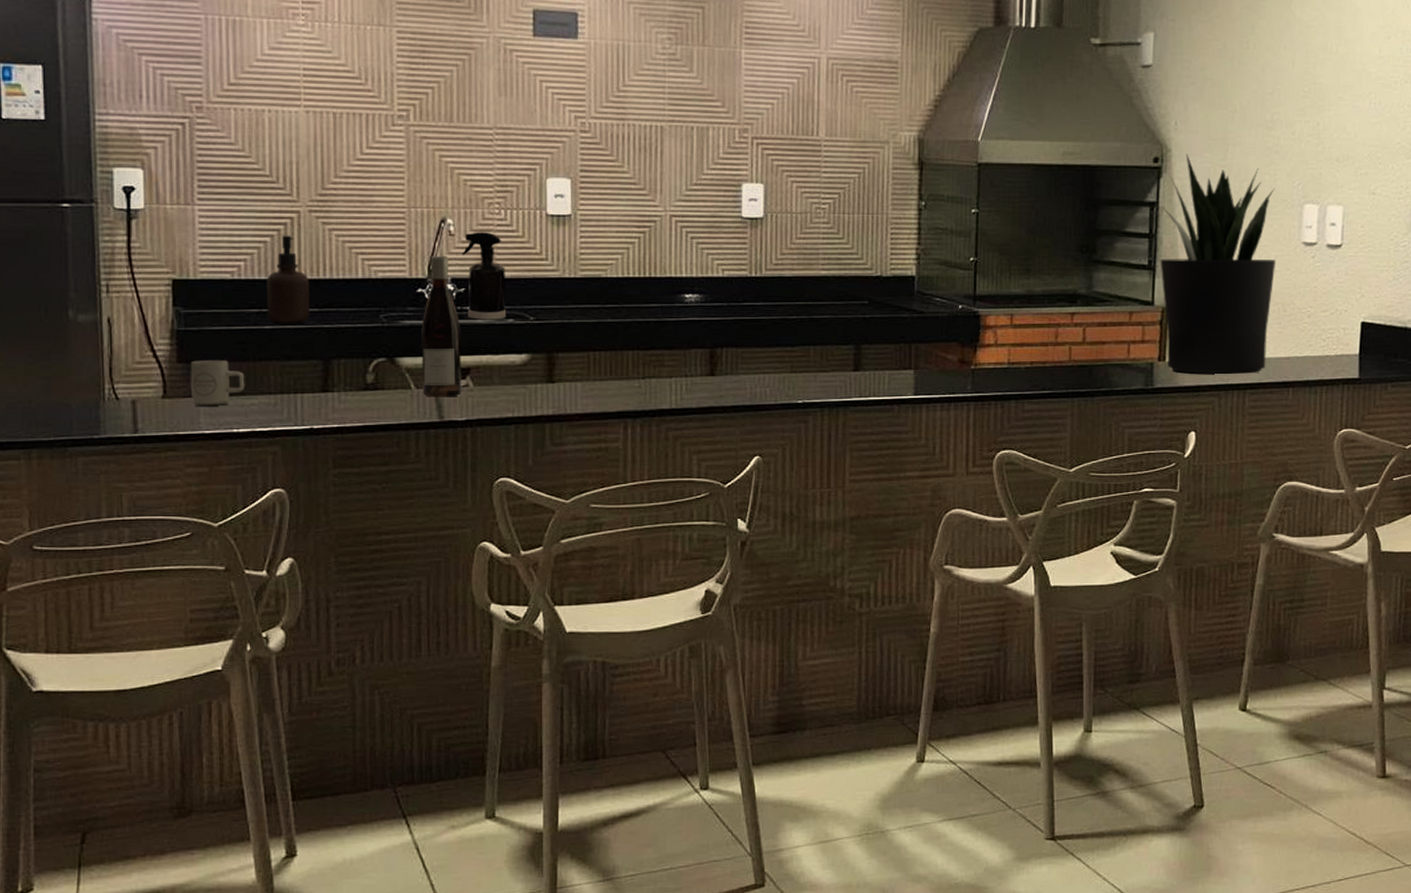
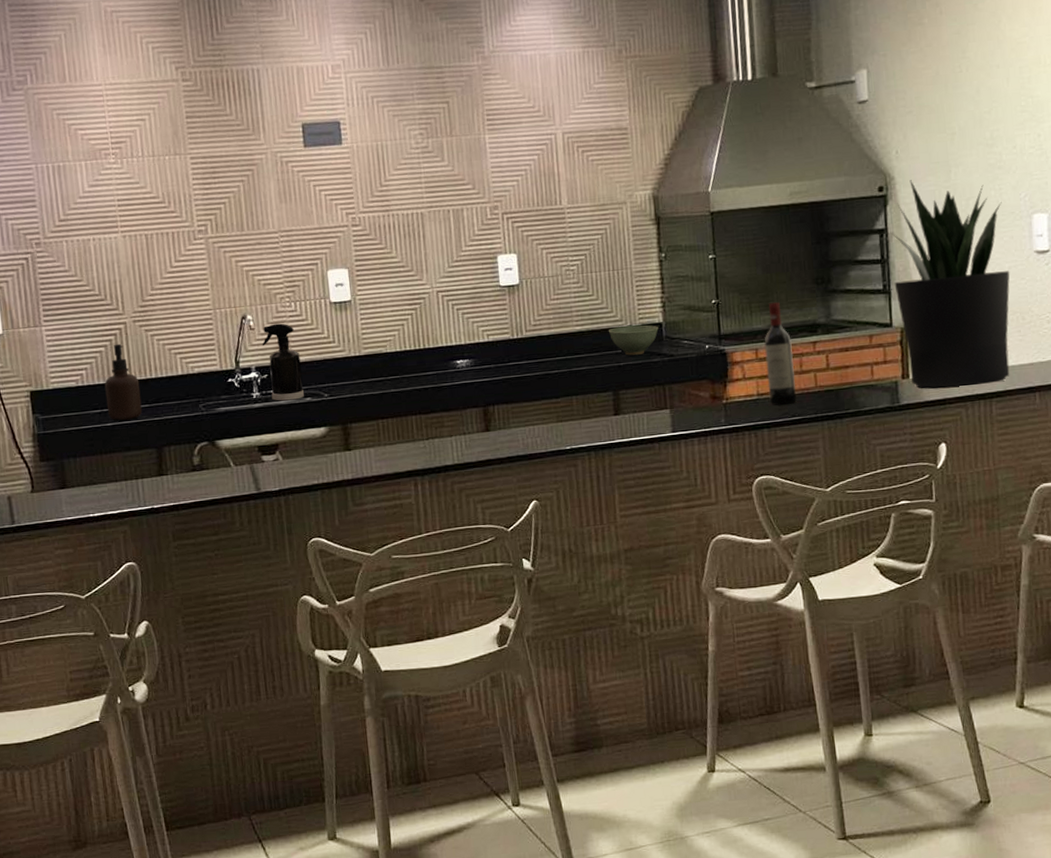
mug: present [190,360,245,406] -> none [50,456,96,497]
bottle: present [421,255,461,397] -> none [234,347,273,473]
bowl: none [856,276,910,308] -> present [608,325,659,356]
wine bottle: none [1020,267,1050,377] -> present [764,302,797,406]

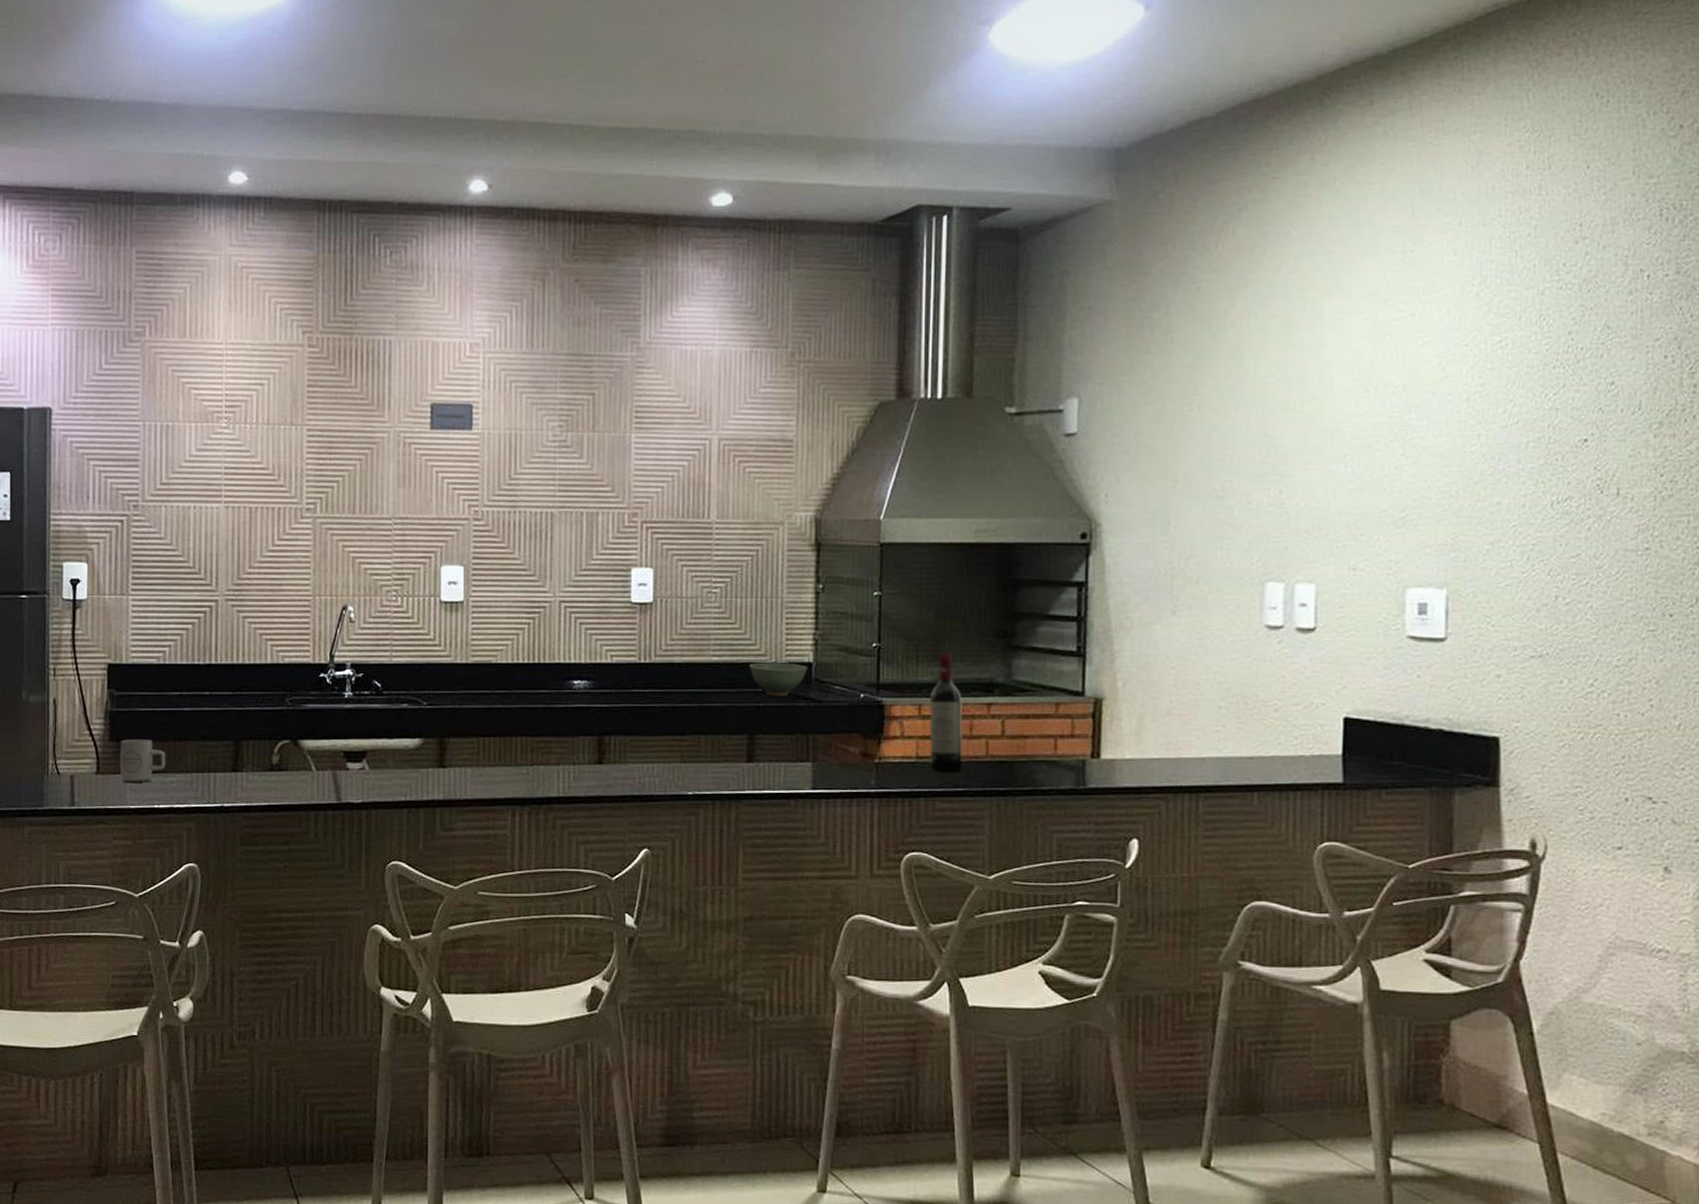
mug: none [50,456,96,497] -> present [119,739,166,782]
soap dispenser: present [104,343,143,421] -> none [186,622,225,707]
spray bottle: present [262,323,304,401] -> none [361,618,401,705]
planter: present [892,180,1010,388] -> none [1091,529,1233,776]

